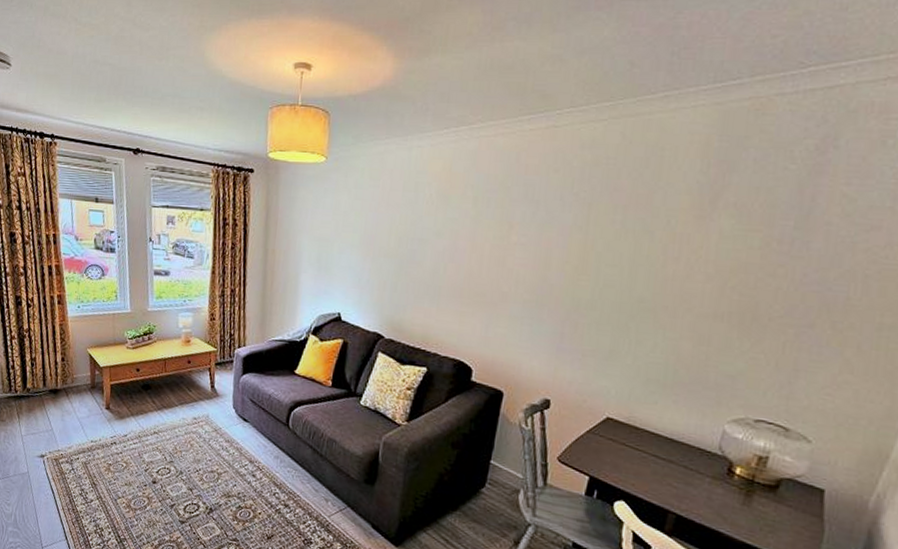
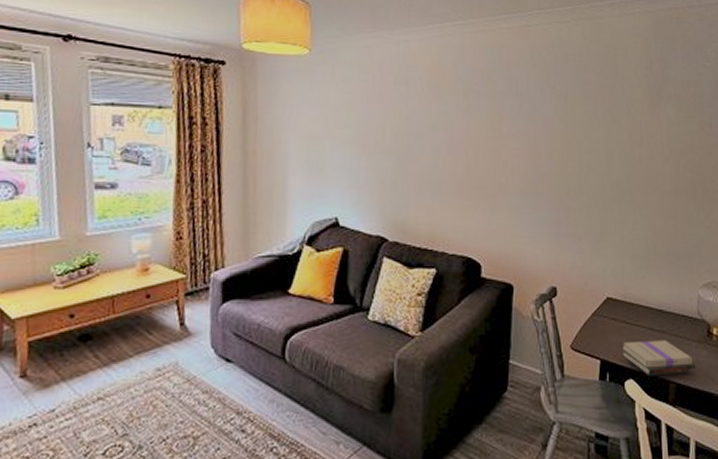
books: none [617,464,706,508] -> present [623,340,696,376]

